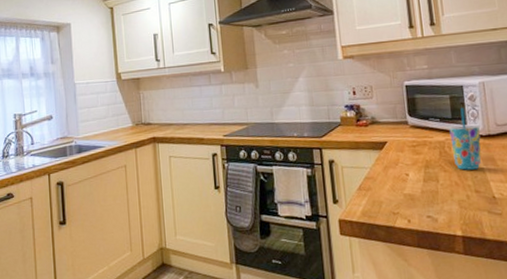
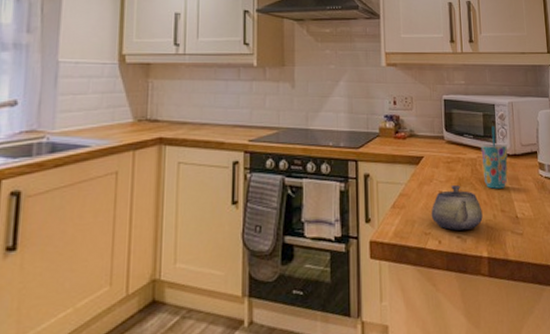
teapot: none [398,168,455,211] -> present [431,185,483,231]

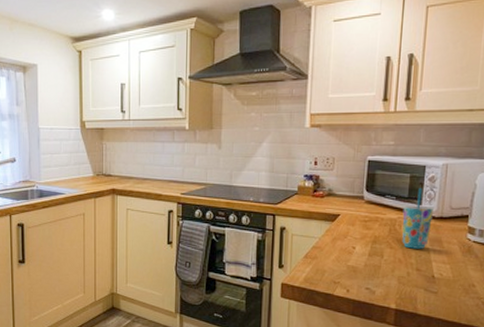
teapot: present [431,185,483,231] -> none [342,243,396,283]

